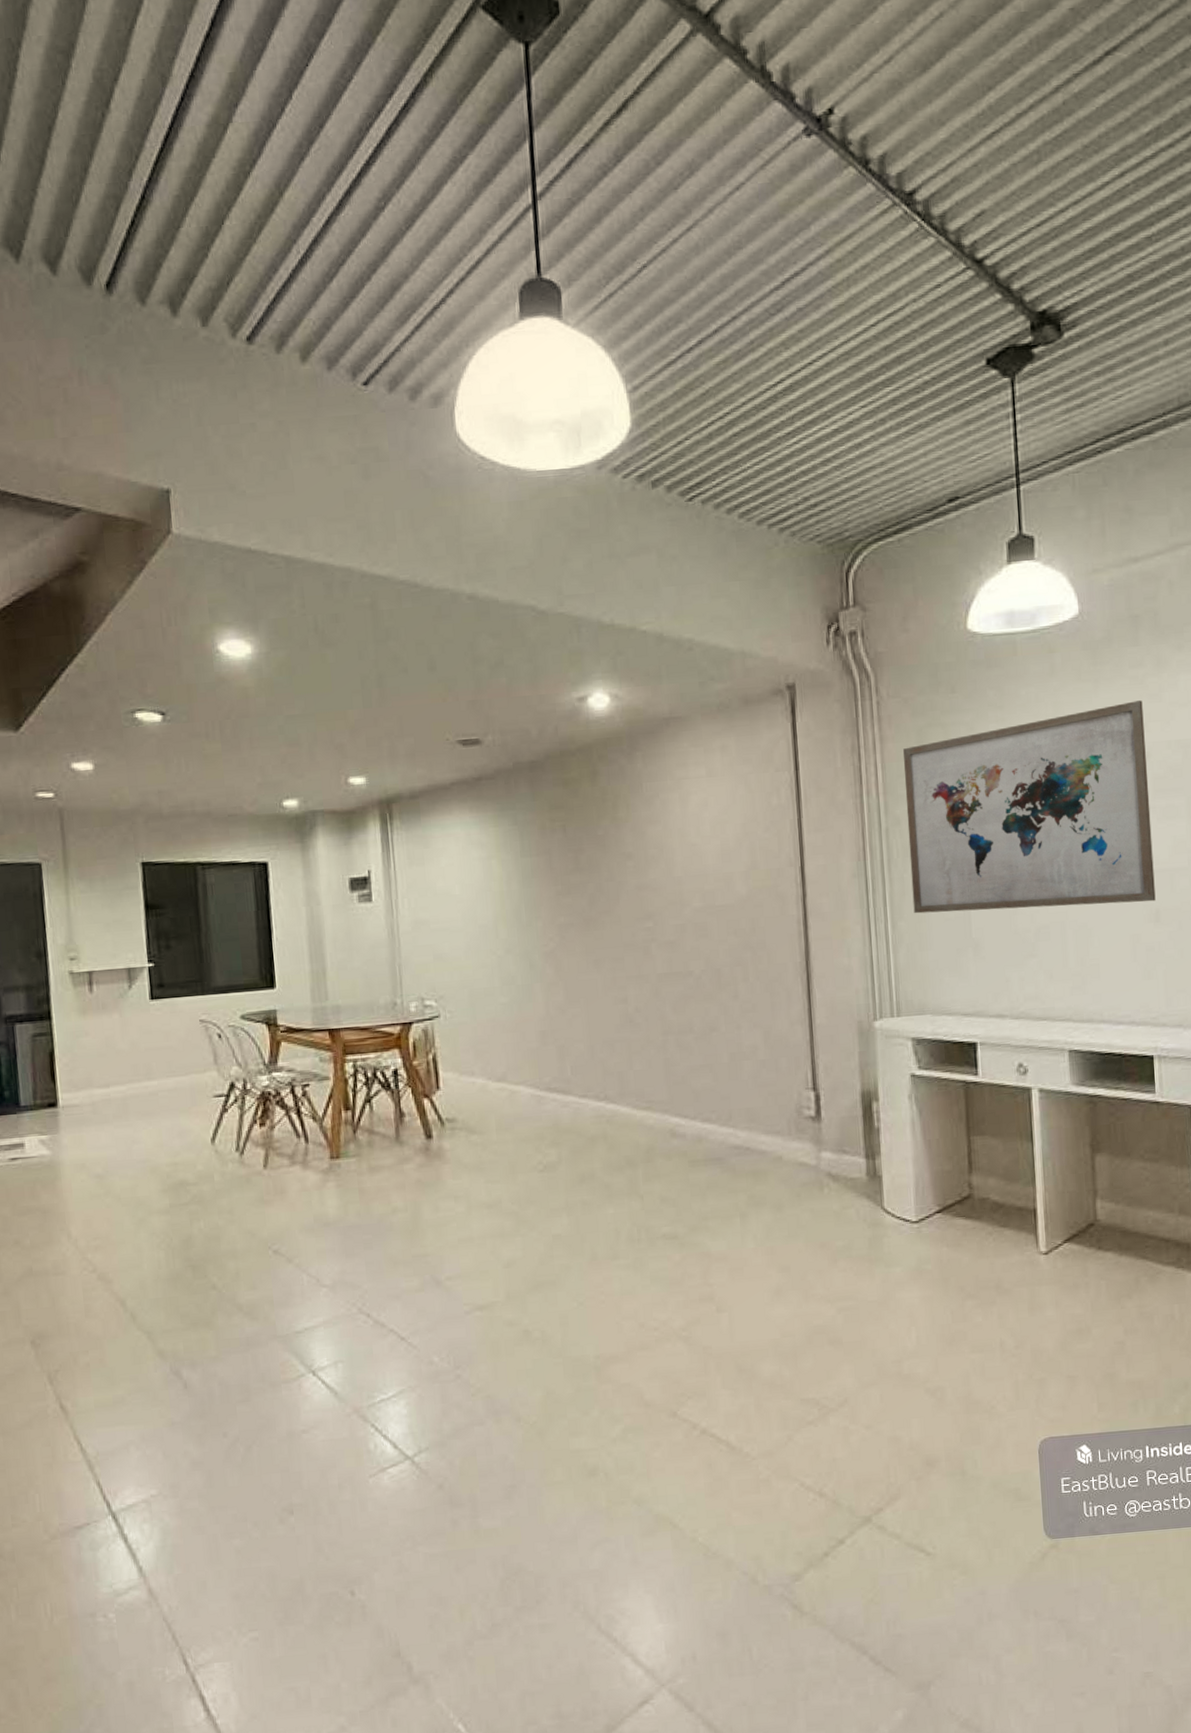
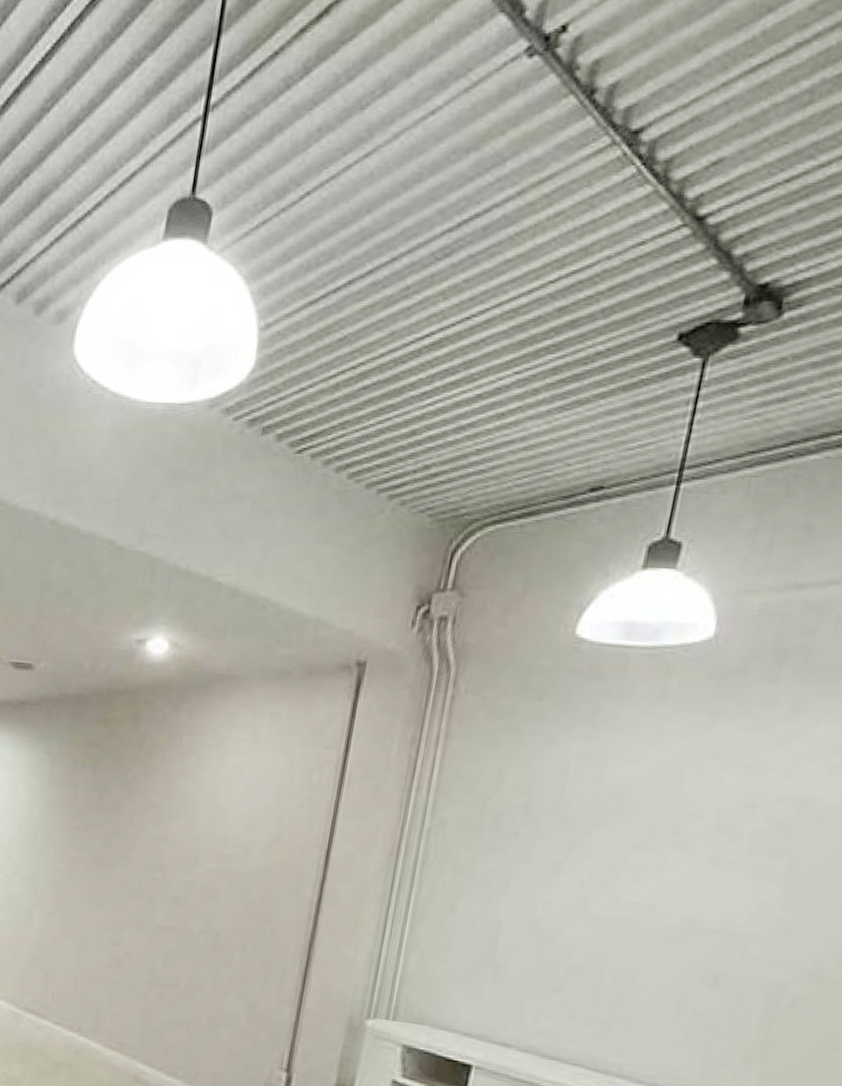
wall art: present [903,700,1156,914] -> none [437,744,765,965]

